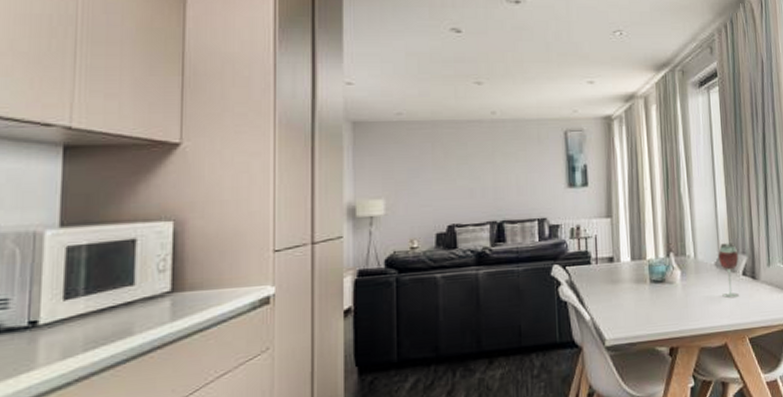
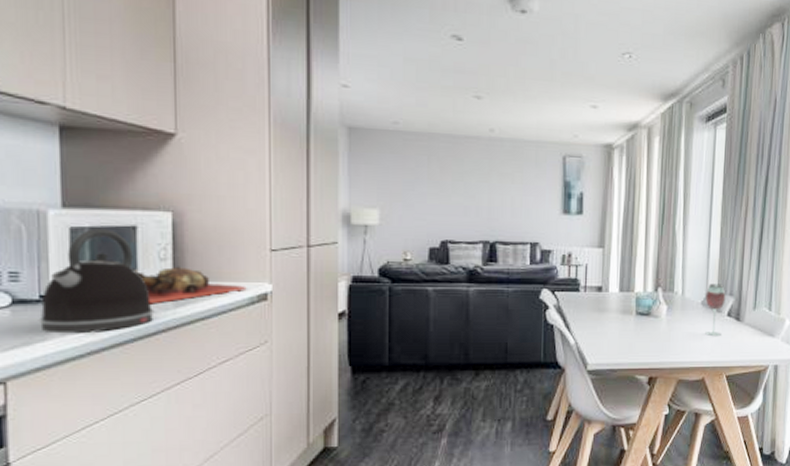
kettle: none [24,245,150,362] -> present [38,228,155,334]
cutting board: none [132,276,248,320] -> present [135,266,247,304]

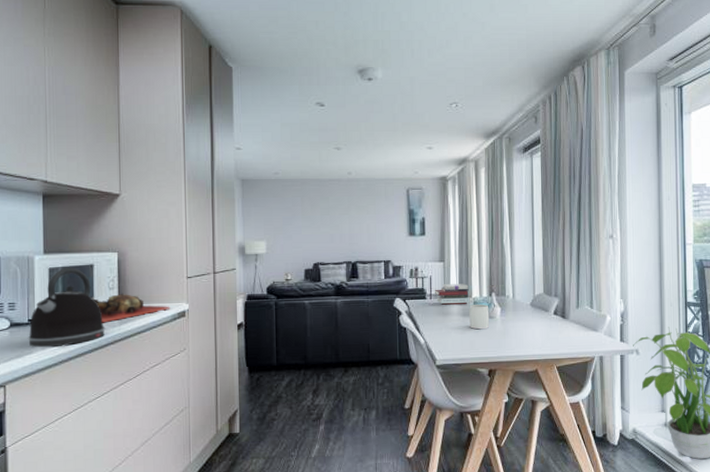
books: none [589,275,632,299] -> present [434,284,470,305]
mug: none [629,300,654,330] -> present [469,304,490,330]
wineglass: present [705,283,726,337] -> none [534,287,551,333]

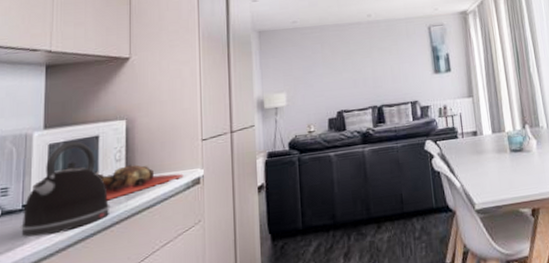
books: present [434,284,470,305] -> none [465,118,504,143]
mug: present [469,304,490,330] -> none [503,138,527,166]

